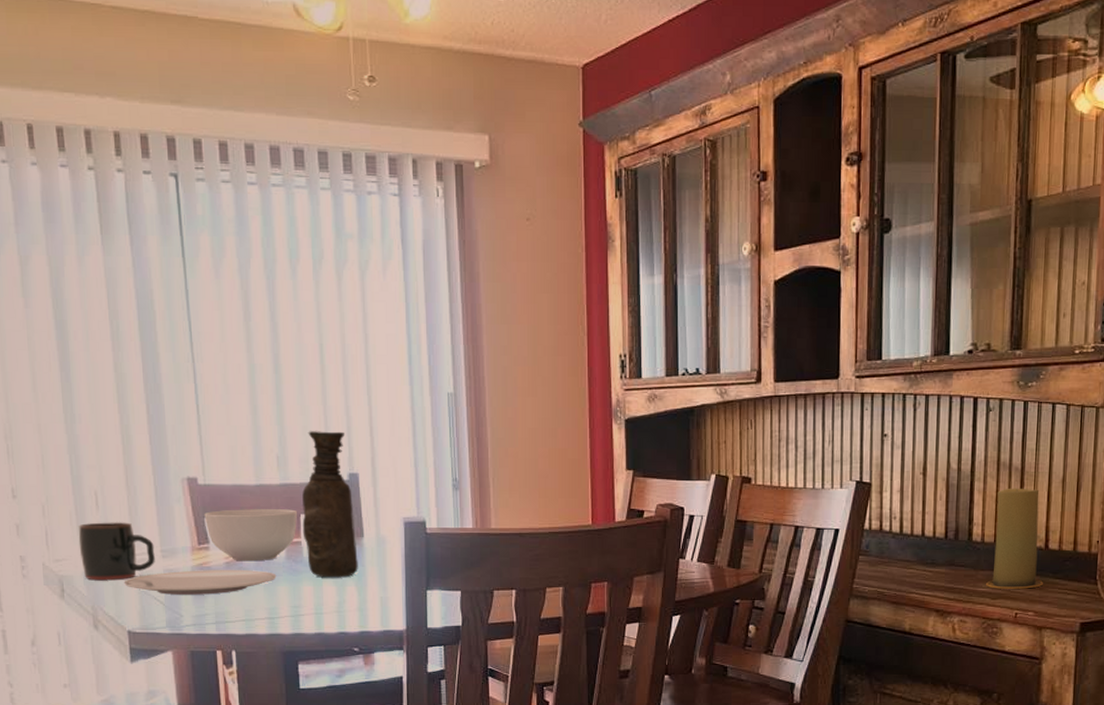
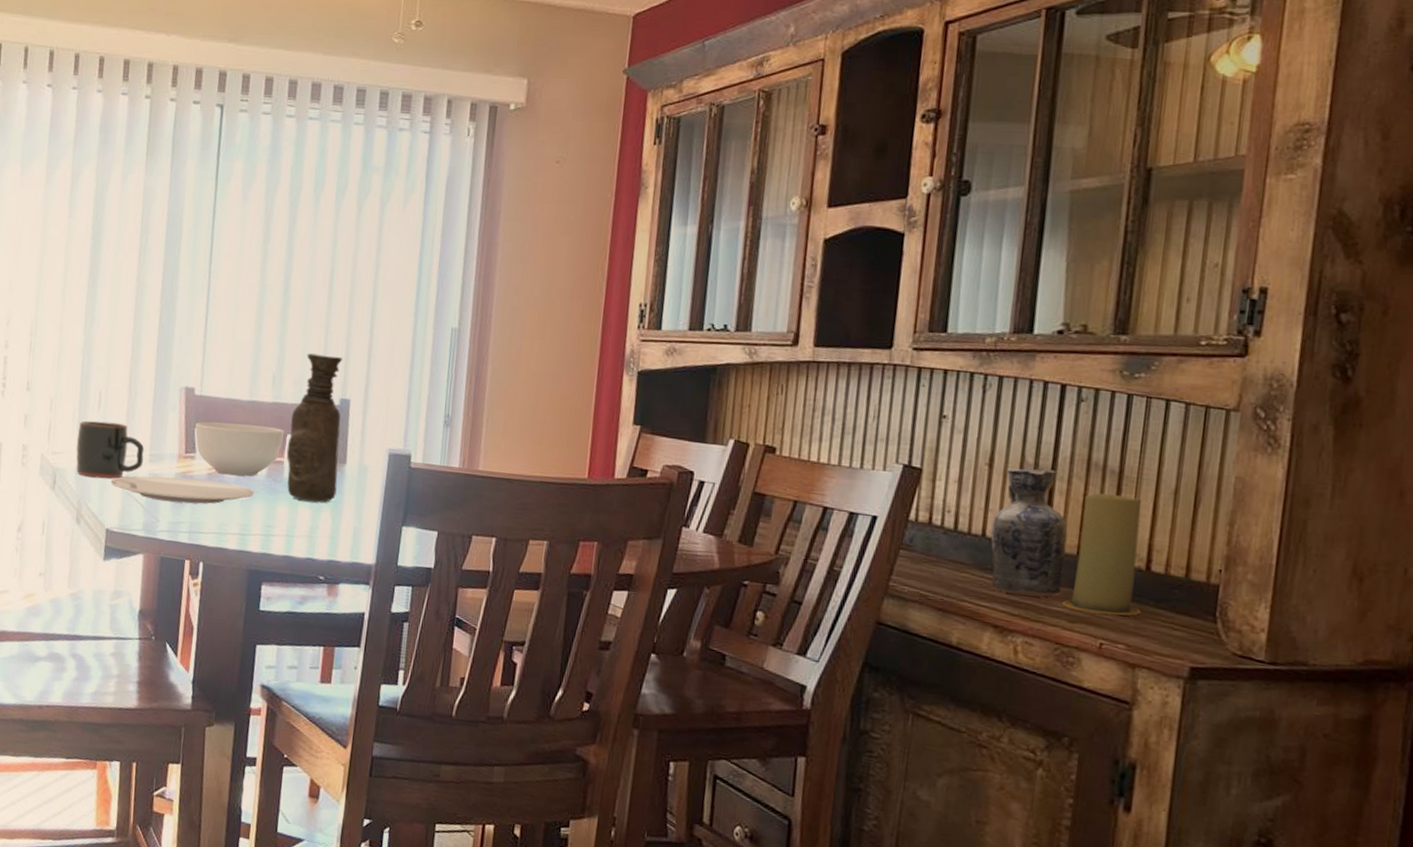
ceramic jug: none [928,472,986,583] -> present [990,468,1068,598]

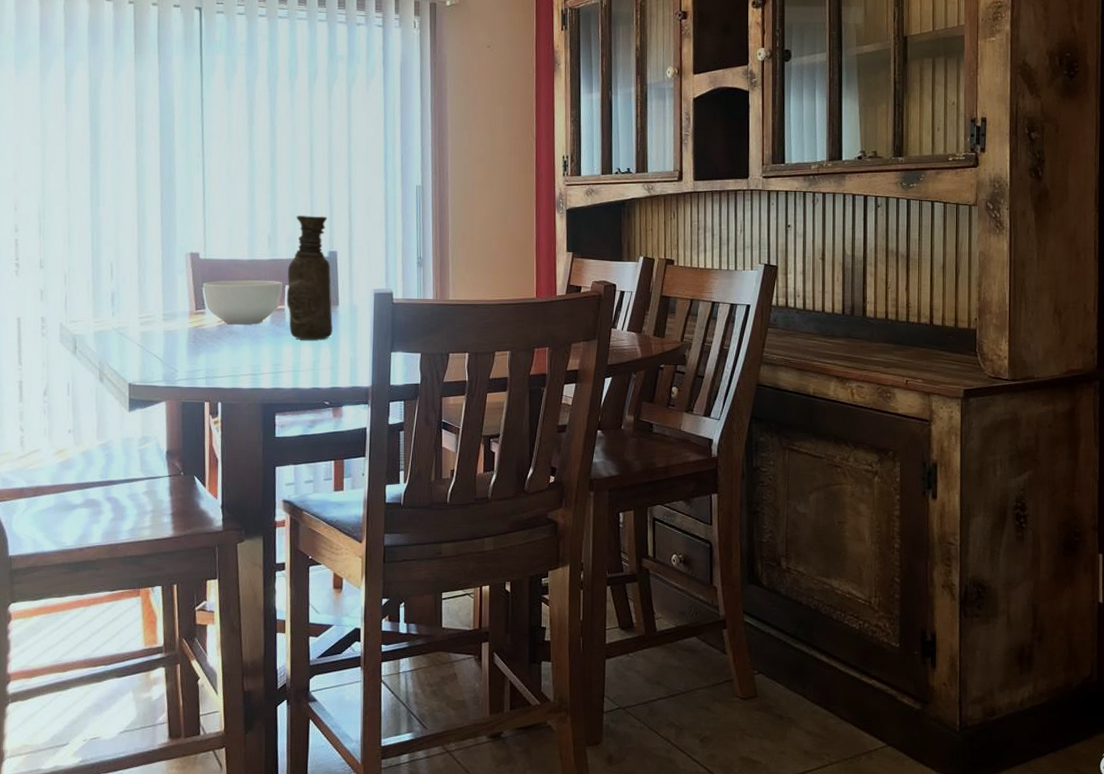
mug: present [76,420,144,478] -> none [93,289,158,339]
plate: present [110,476,255,504] -> none [129,331,262,353]
ceramic jug: present [990,468,1068,598] -> none [828,258,878,353]
candle: present [1062,493,1142,616] -> none [880,272,930,359]

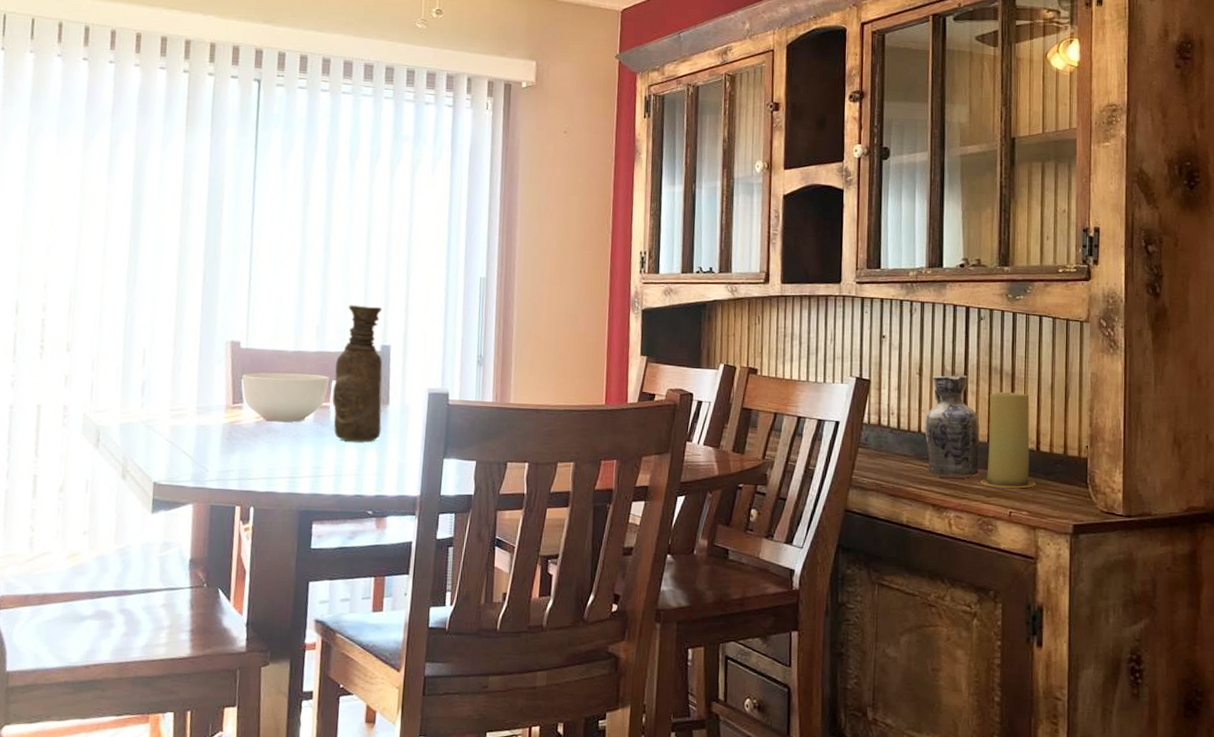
ceramic jug: none [828,258,878,353] -> present [925,374,980,479]
candle: none [880,272,930,359] -> present [981,391,1036,489]

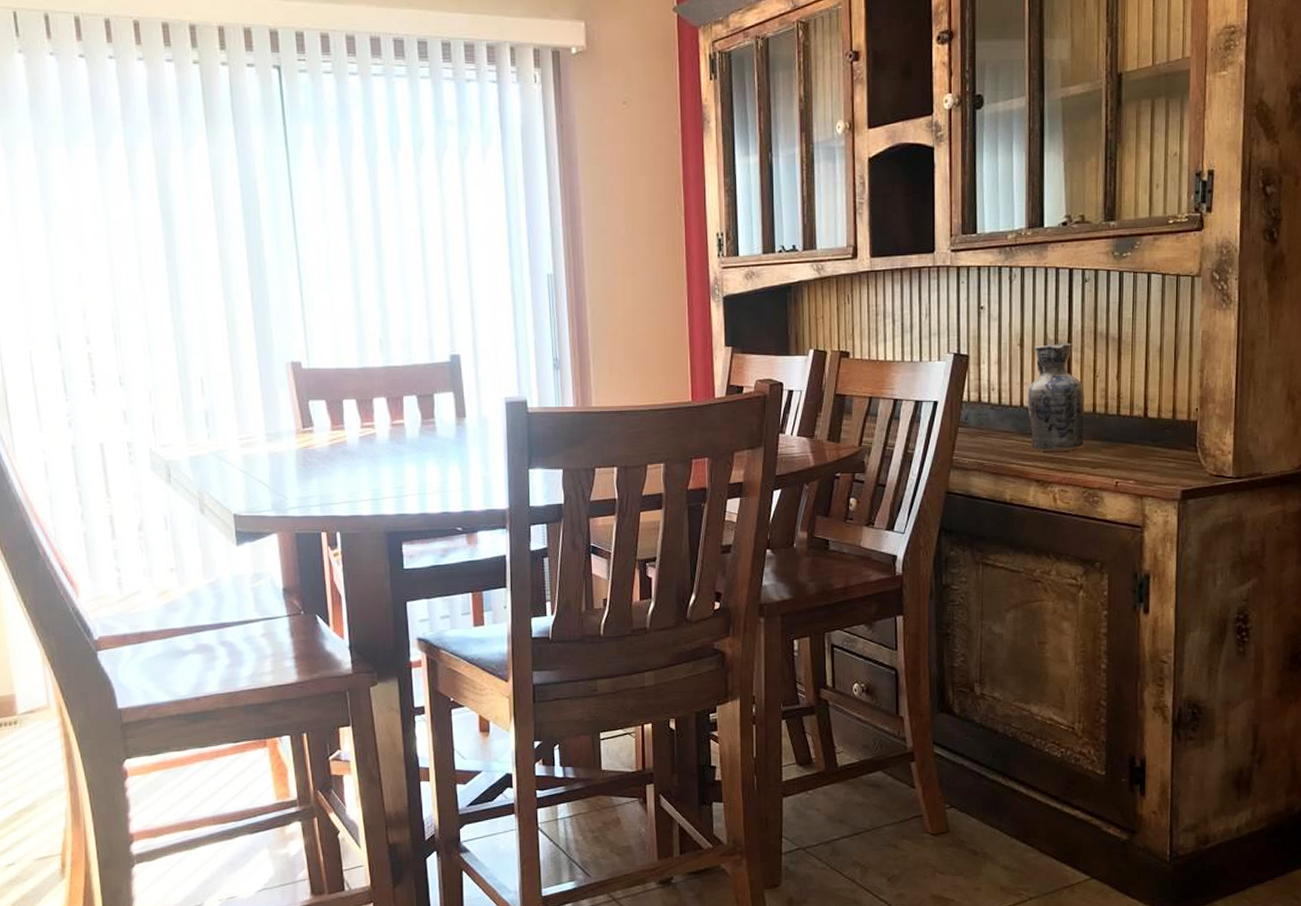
bowl: present [242,372,330,422] -> none [308,391,401,444]
vase: present [332,305,383,442] -> none [405,314,461,457]
candle: present [981,391,1036,489] -> none [1086,357,1143,458]

